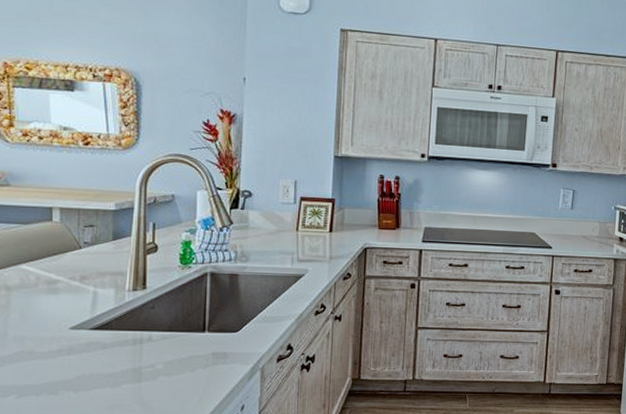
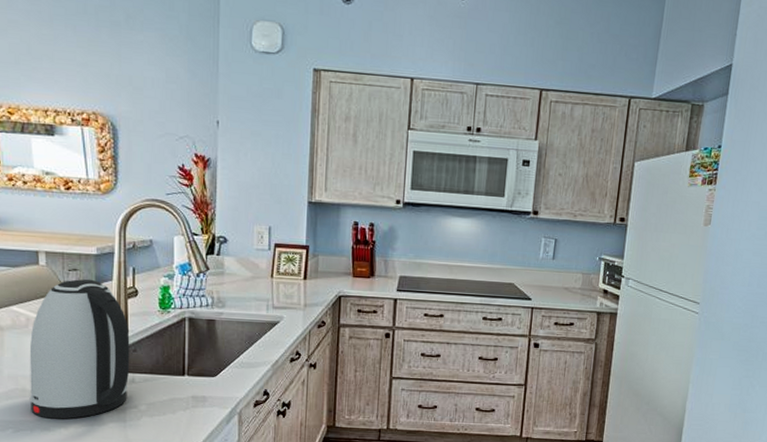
kettle: none [36,235,148,382] -> present [29,279,130,419]

